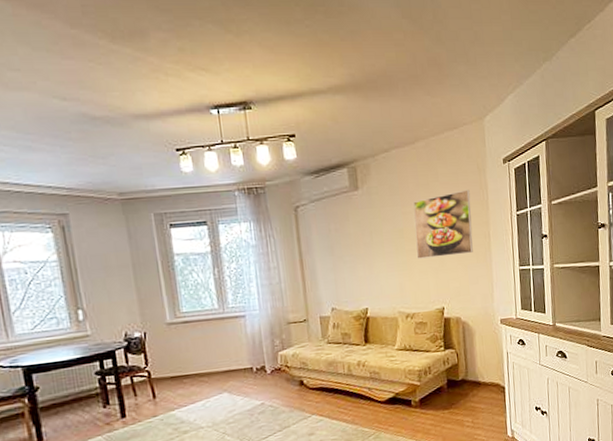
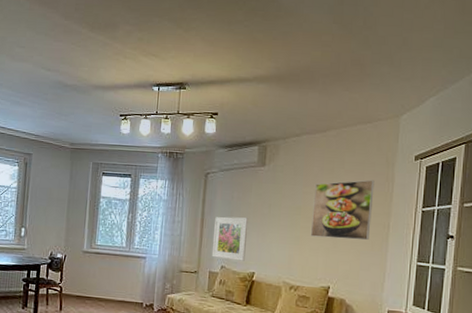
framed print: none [315,250,355,301] -> present [211,216,249,261]

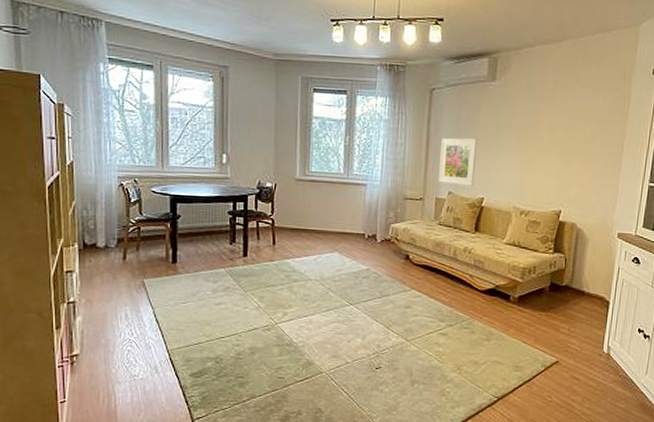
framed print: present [311,180,375,241] -> none [543,95,611,161]

